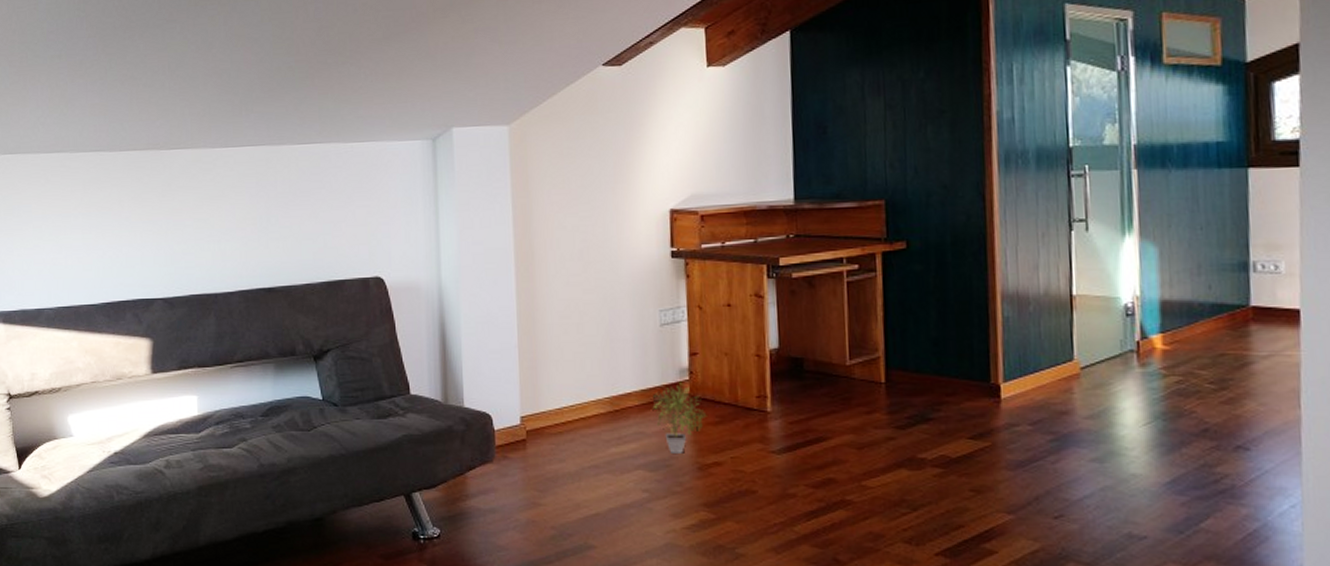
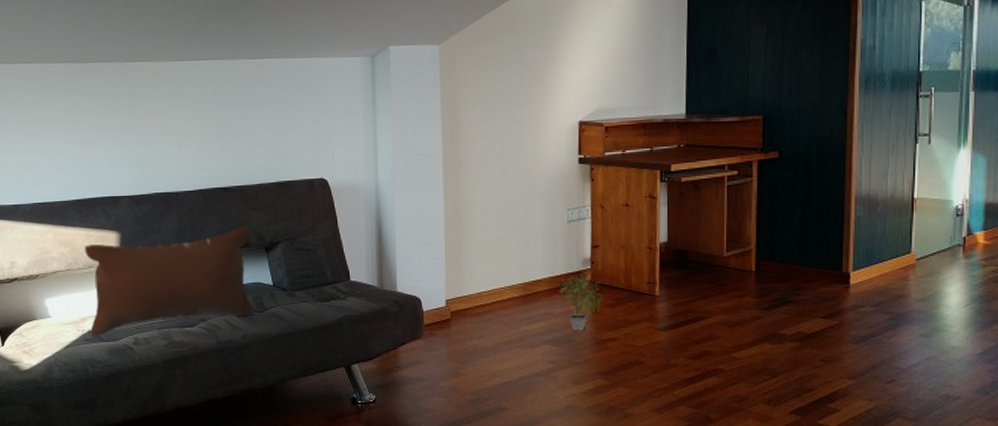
cushion: none [113,332,300,458] -> present [85,226,253,336]

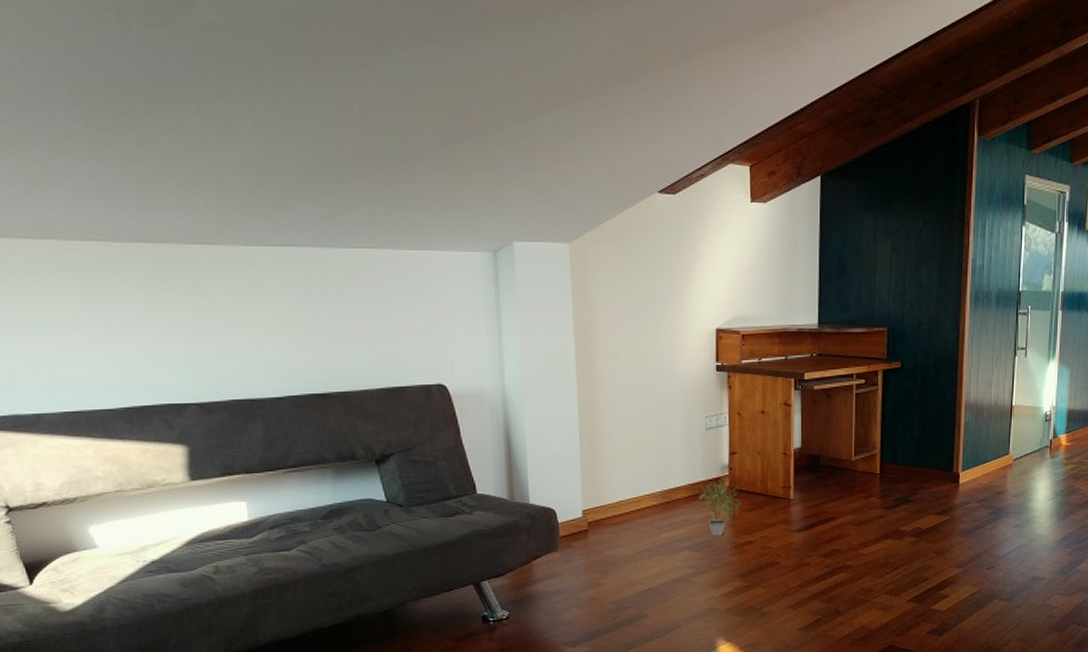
cushion: present [85,226,253,336] -> none [140,437,364,567]

